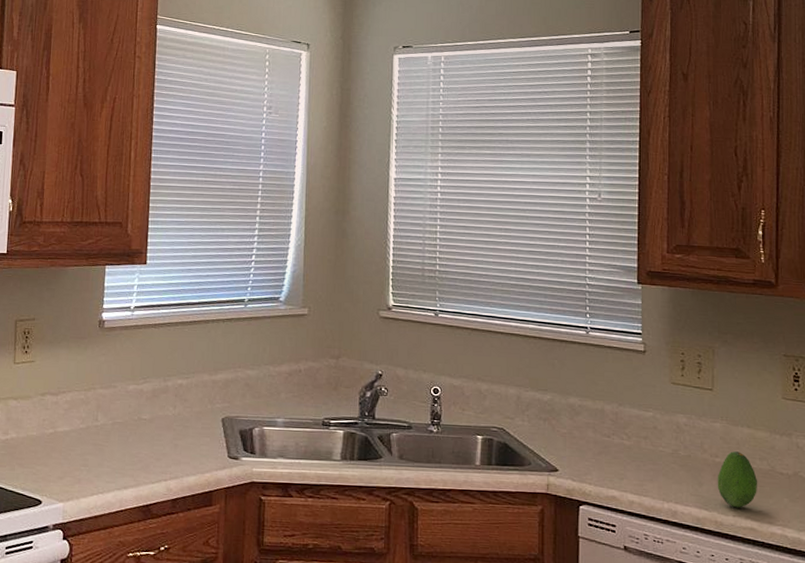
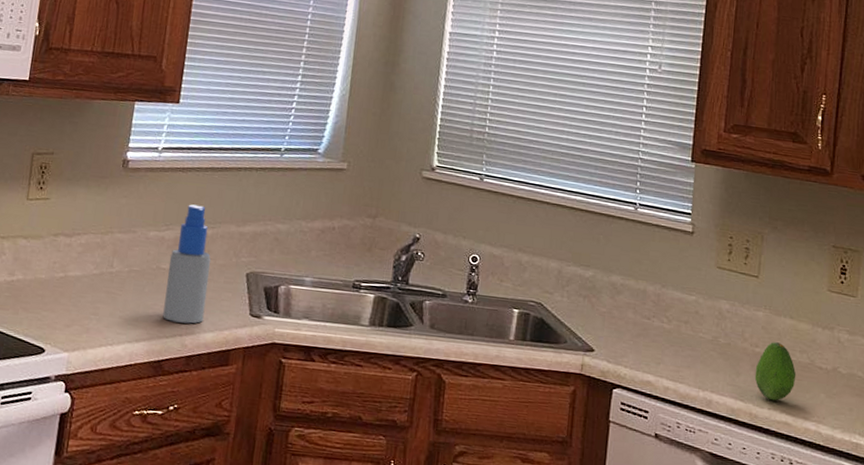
spray bottle: none [147,357,188,469] -> present [162,204,212,324]

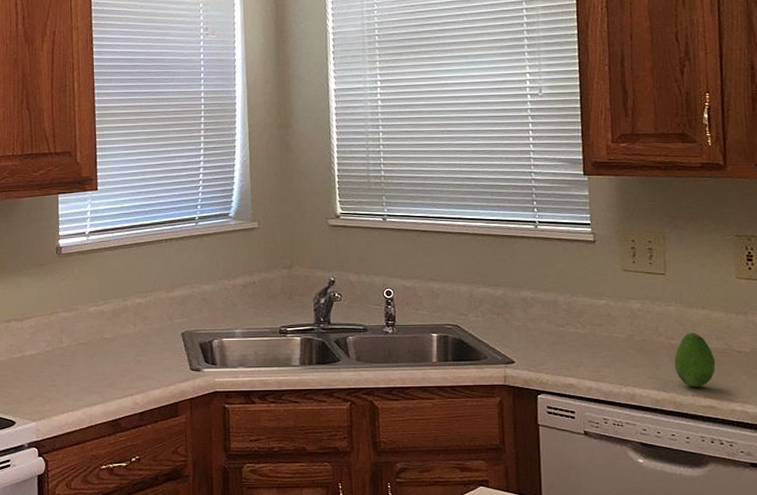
spray bottle: present [162,204,212,324] -> none [111,278,150,384]

